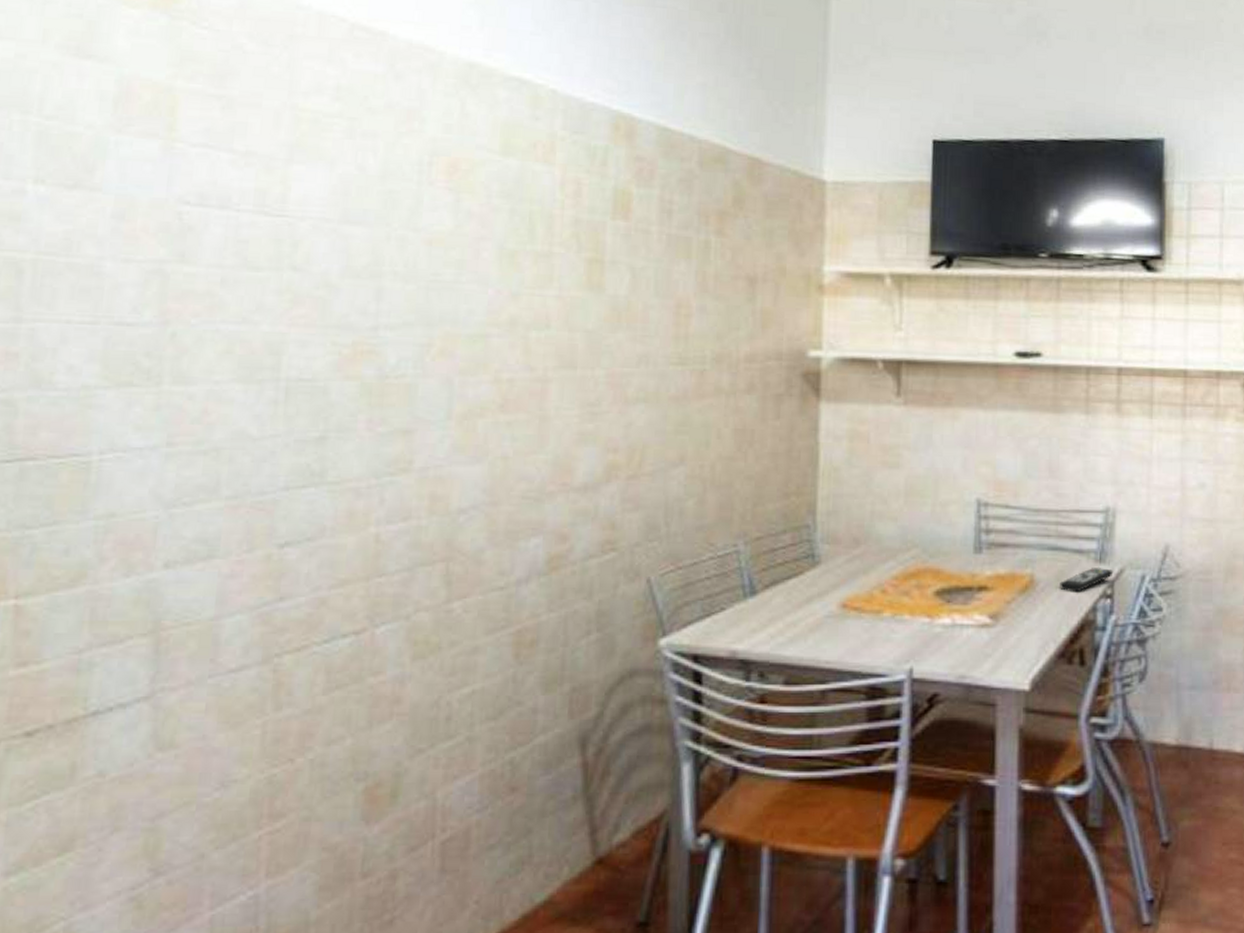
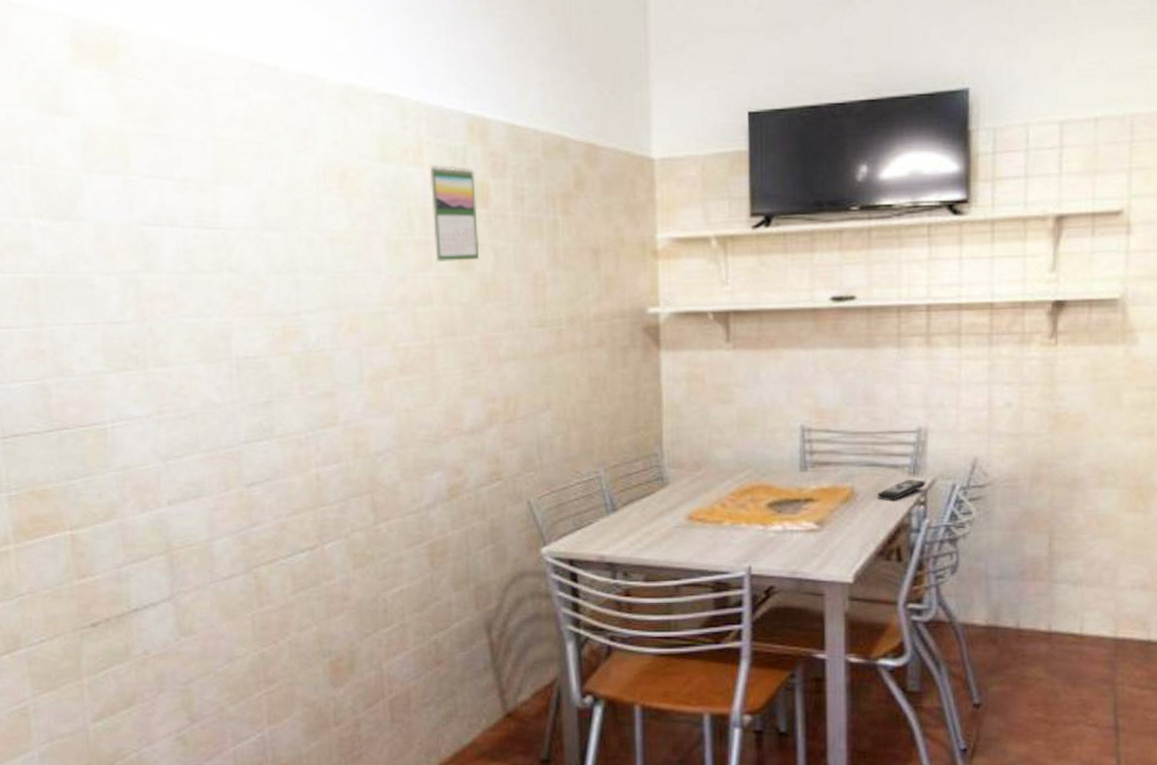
calendar: none [559,165,616,280] -> present [429,165,480,261]

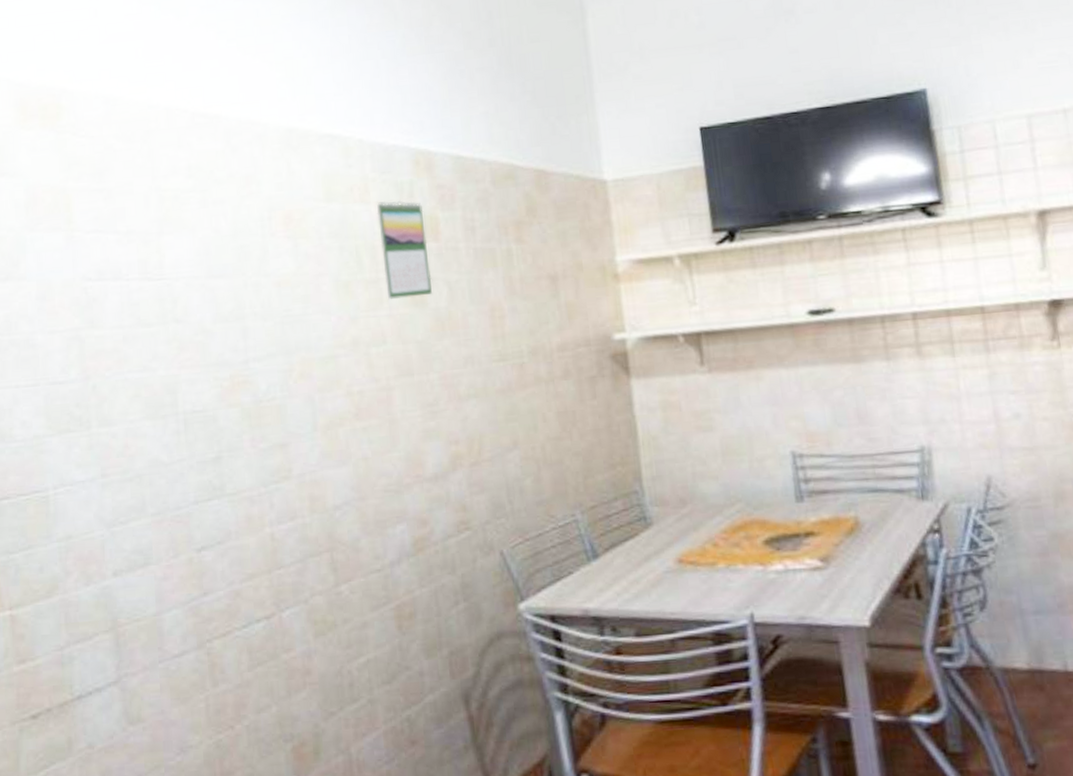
remote control: present [877,480,926,501] -> none [885,504,938,531]

